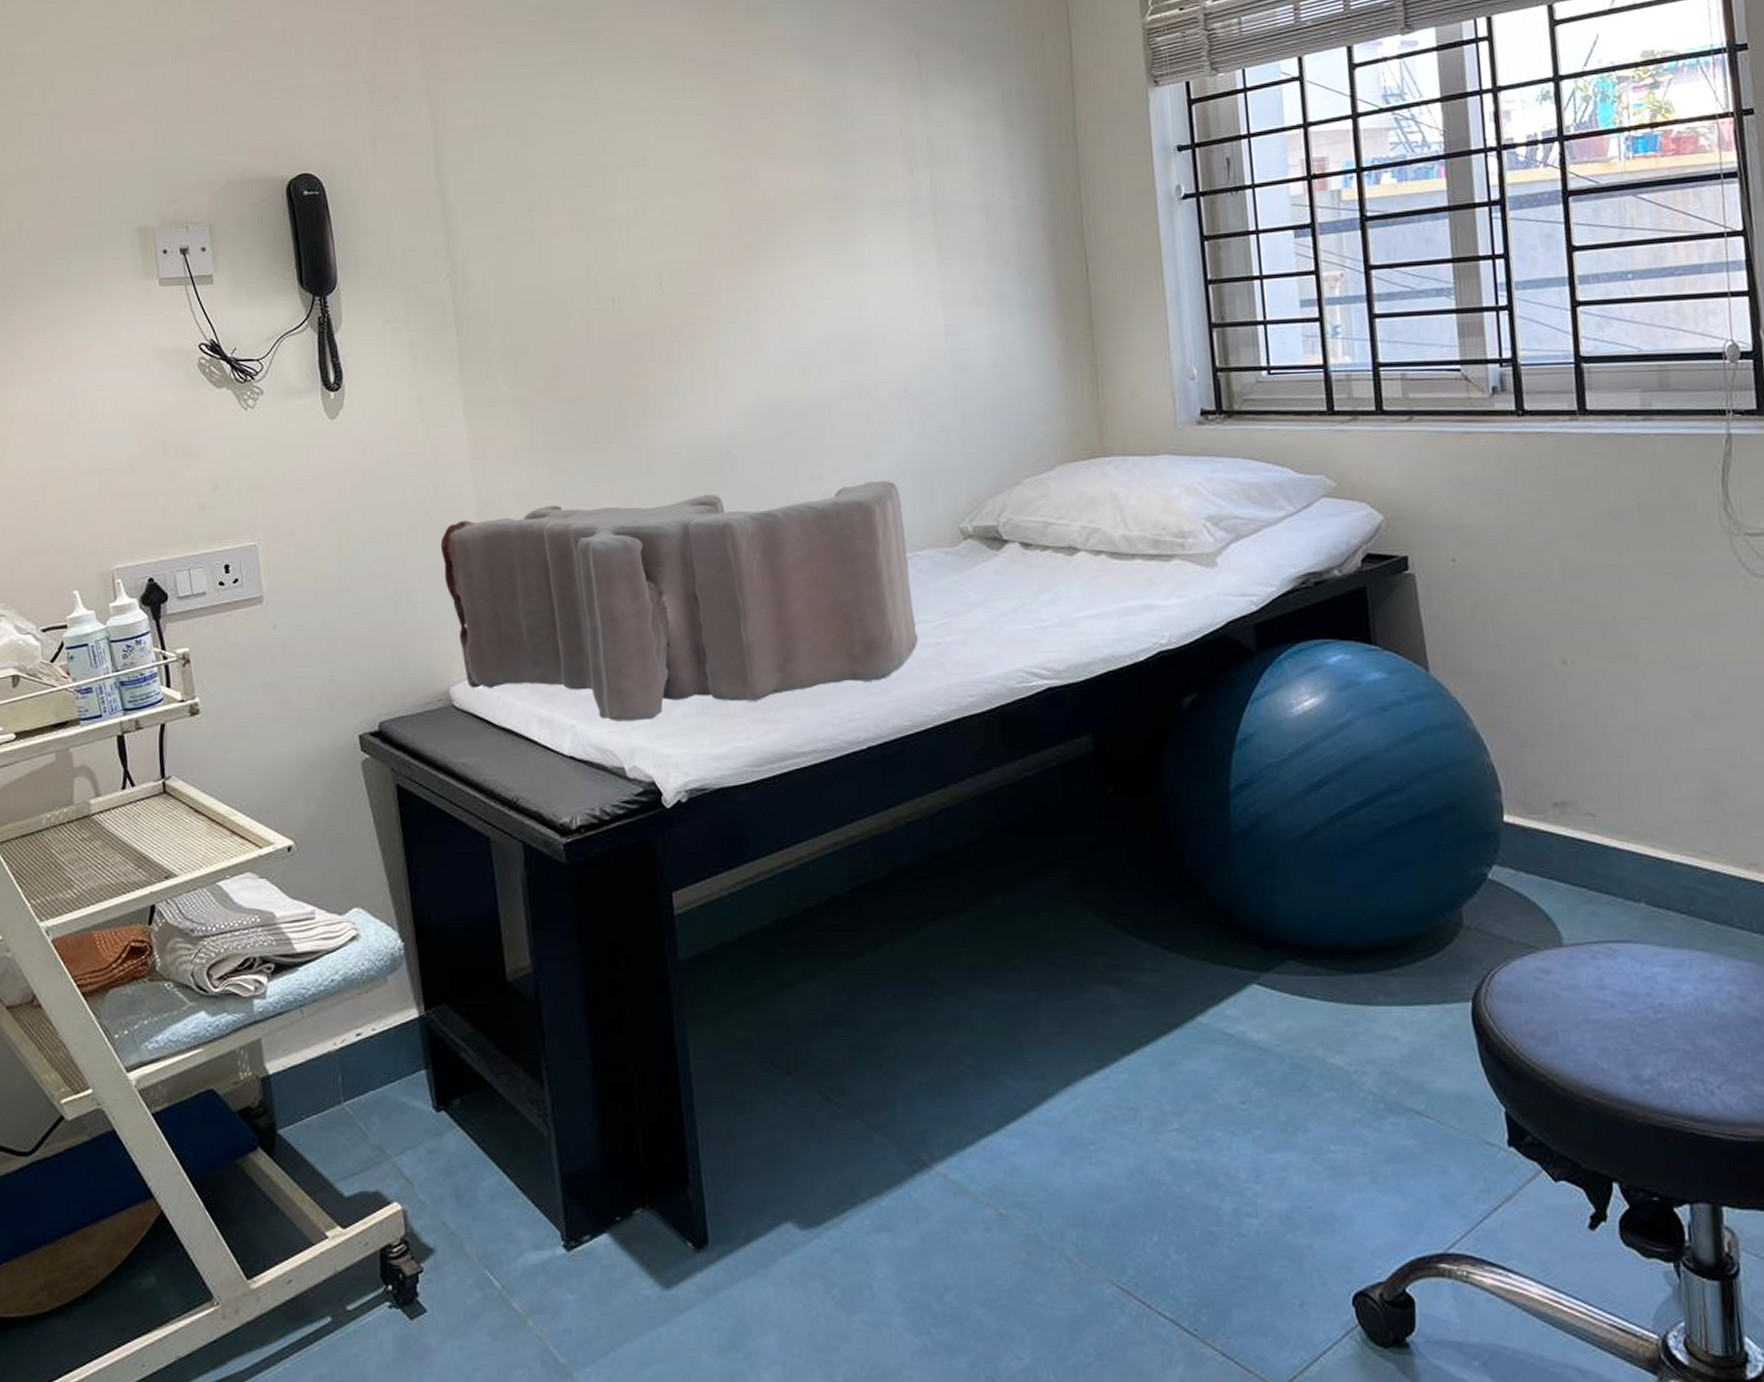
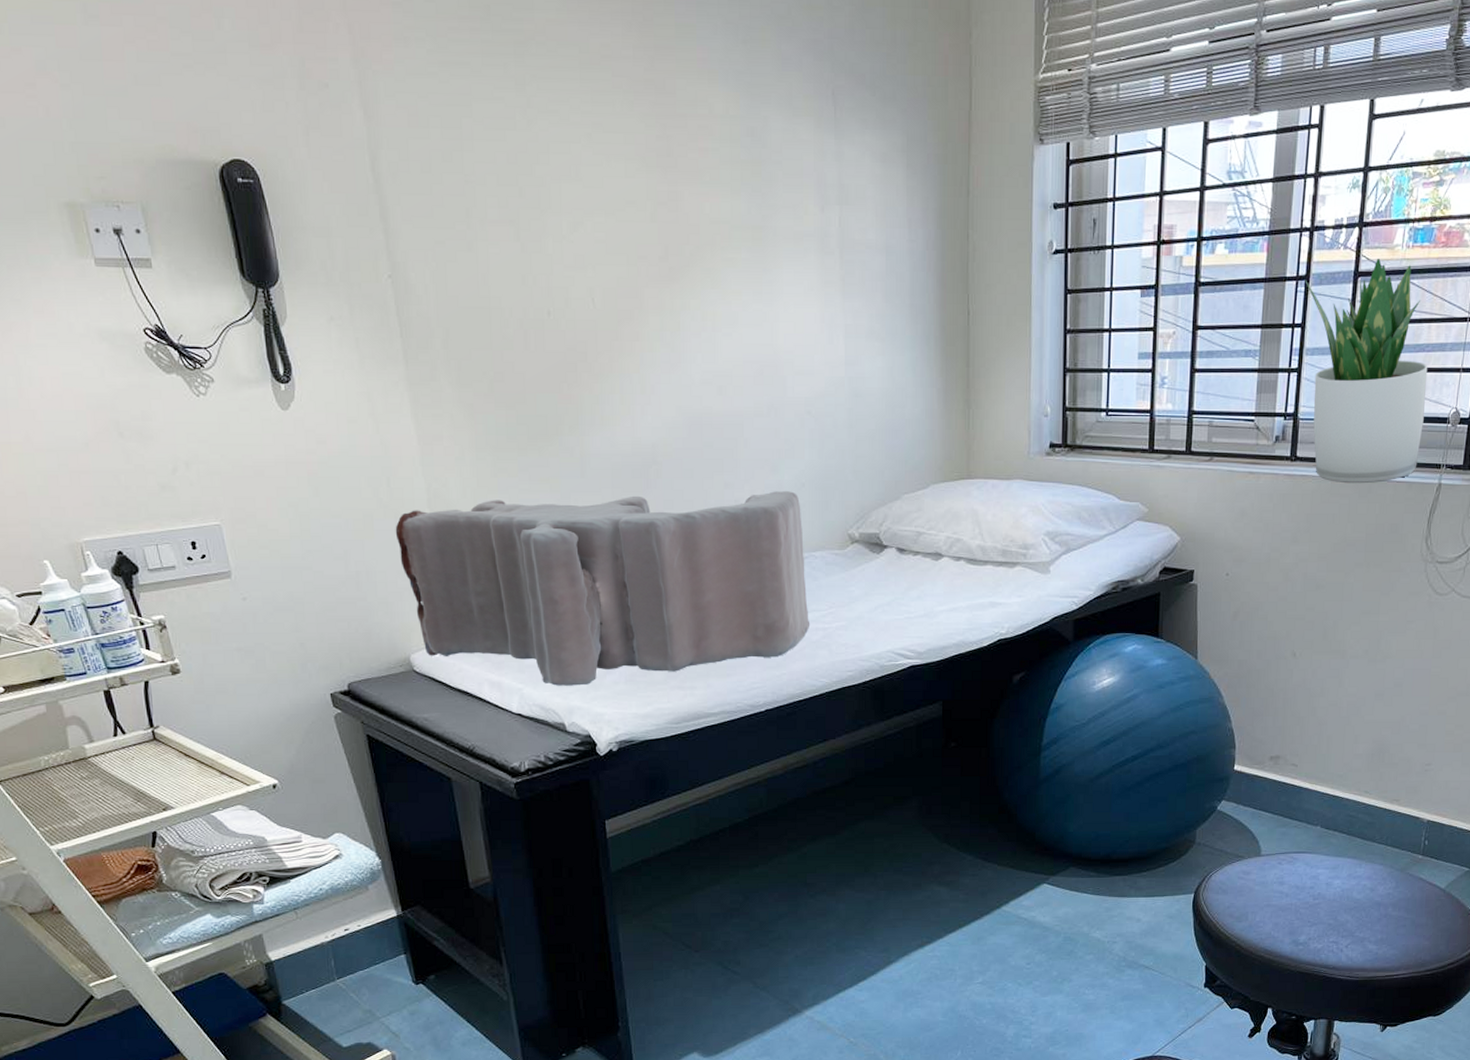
planter: none [1500,174,1693,440] -> present [1305,259,1428,484]

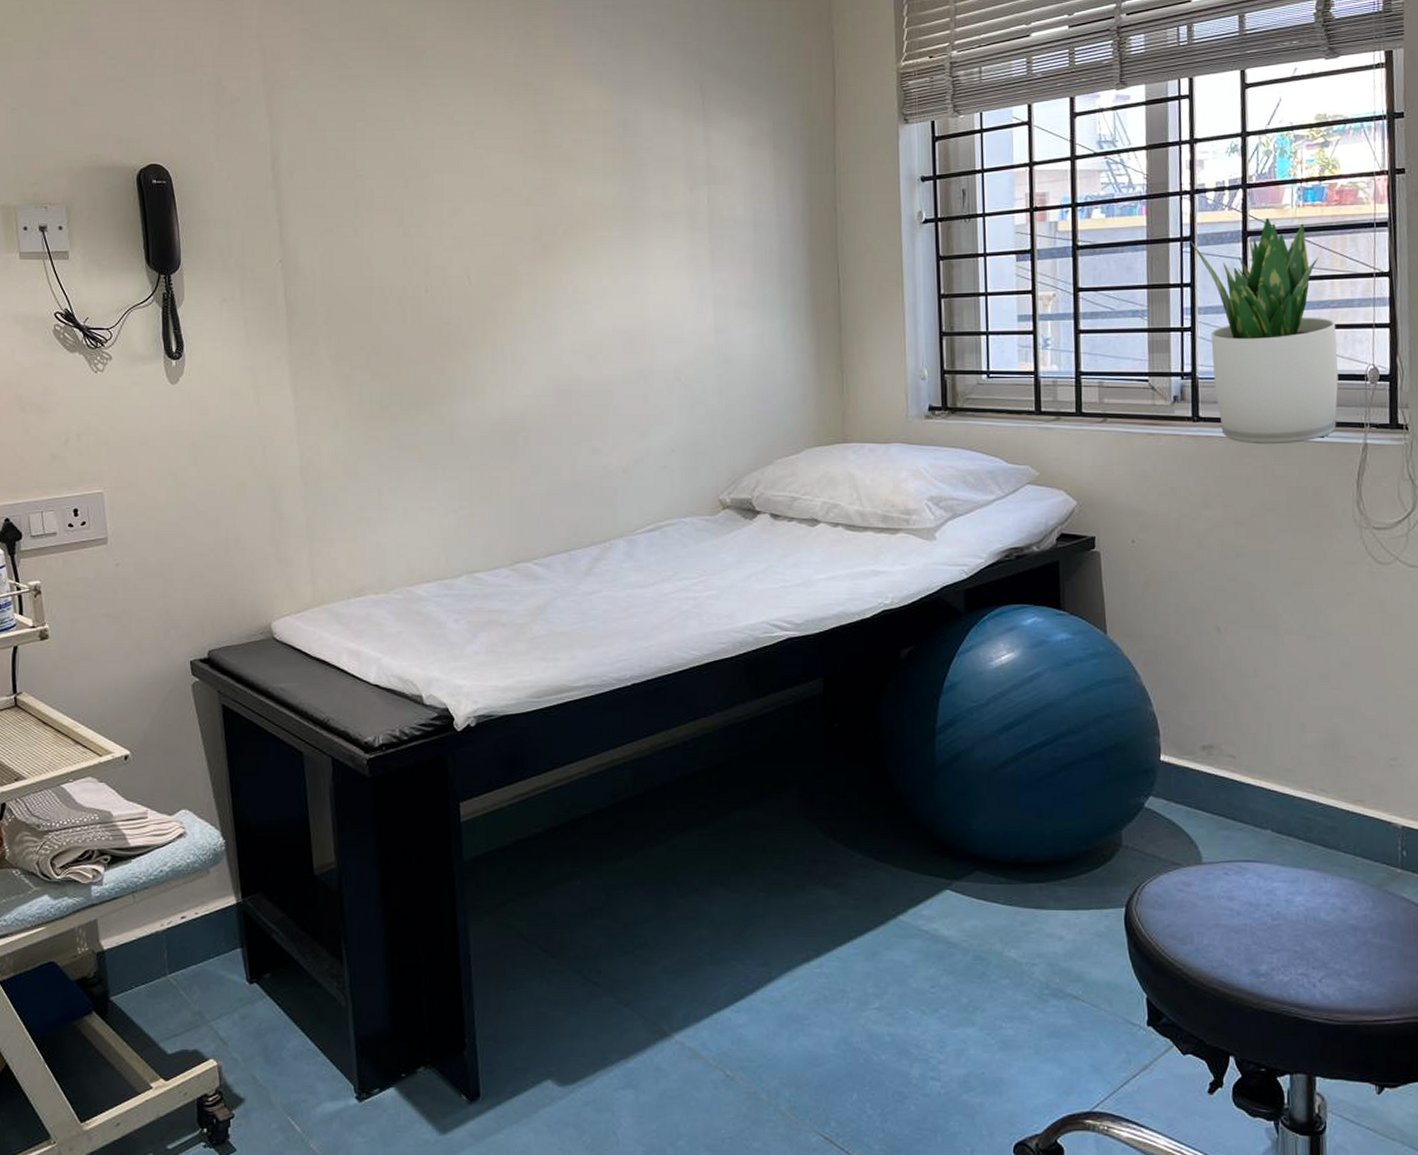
towel: present [395,491,811,686] -> none [266,457,680,656]

